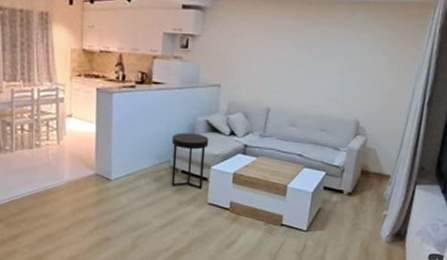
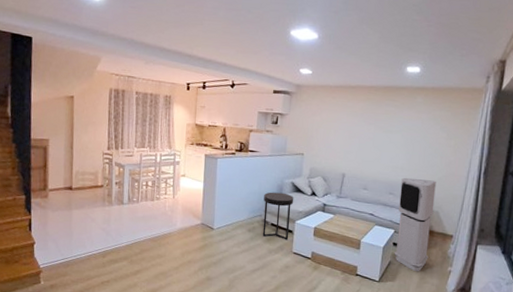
air purifier: none [324,110,375,217] -> present [394,177,436,271]

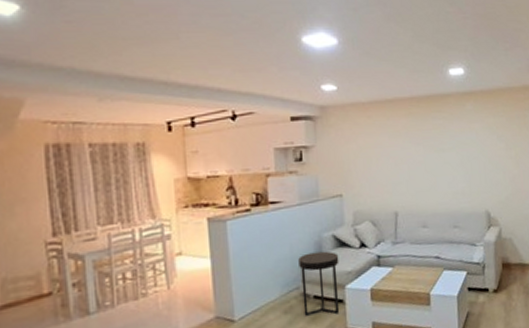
air purifier: present [394,177,436,271] -> none [464,202,510,318]

